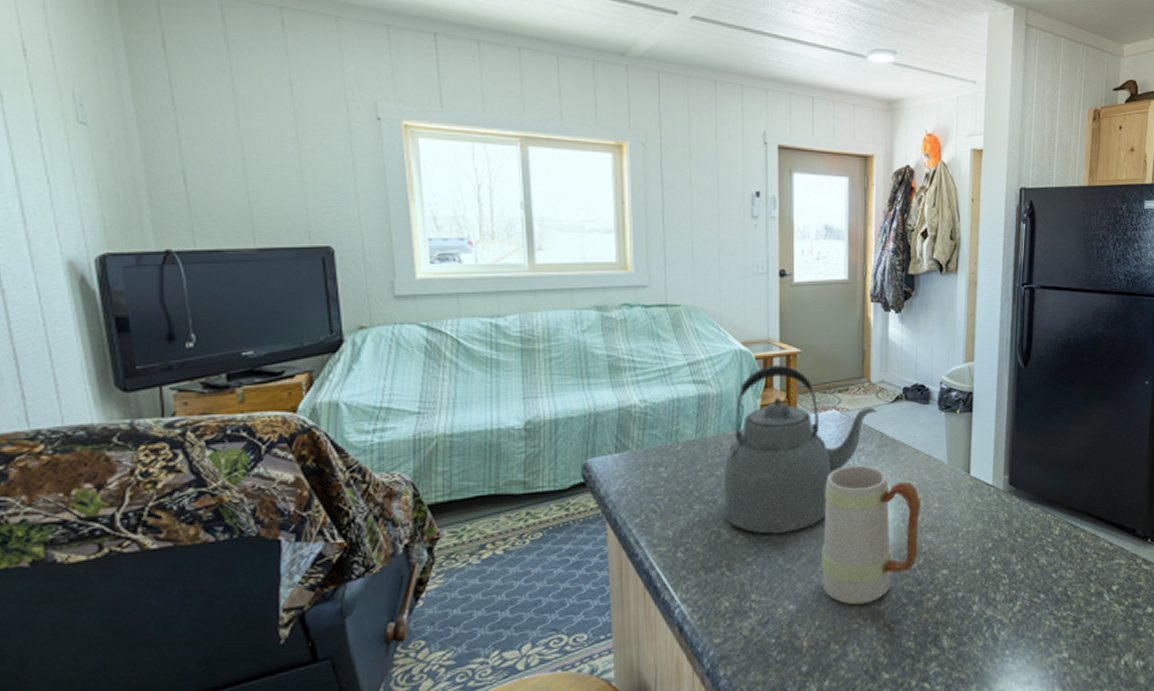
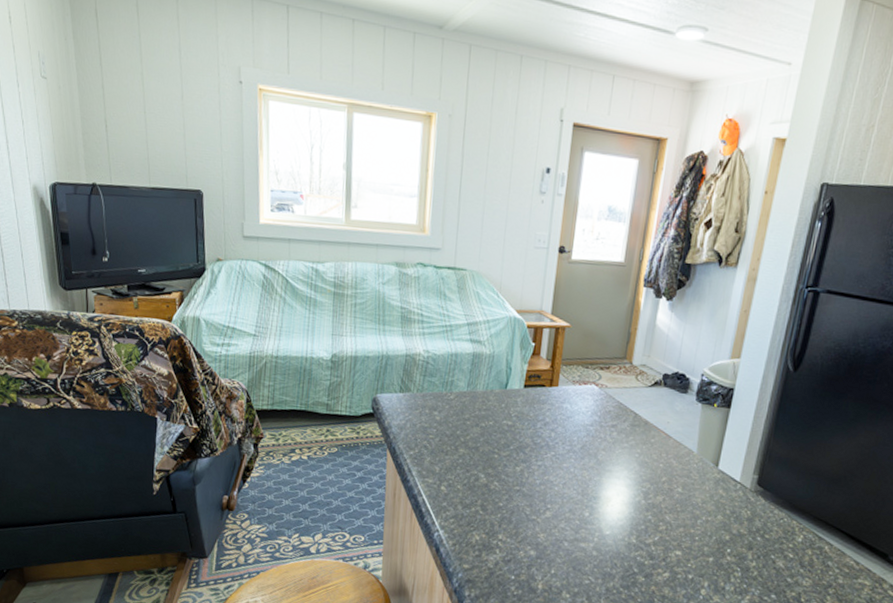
kettle: present [723,365,878,534] -> none [483,335,635,488]
mug: present [821,465,921,605] -> none [561,438,665,565]

